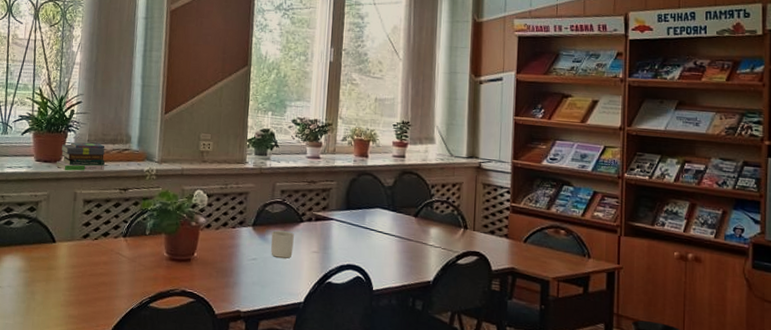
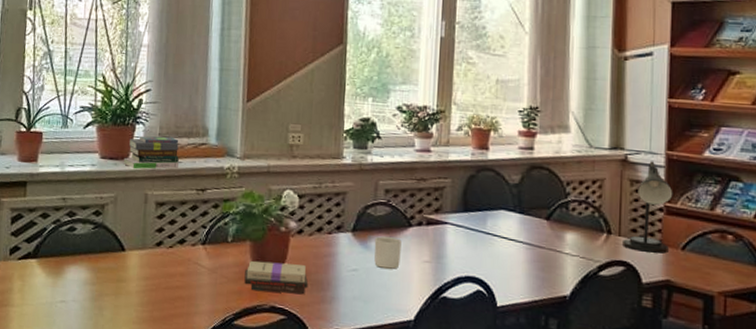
books: none [159,251,215,281] -> present [244,261,309,295]
desk lamp: none [476,168,518,245] -> present [623,161,673,254]

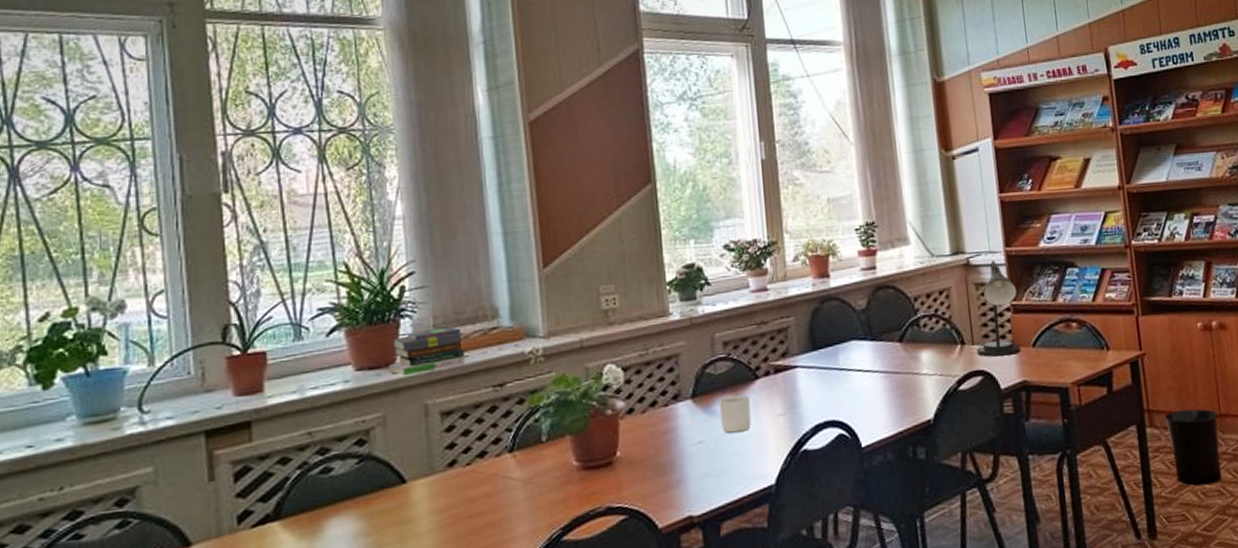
books: present [244,261,309,295] -> none [569,450,649,495]

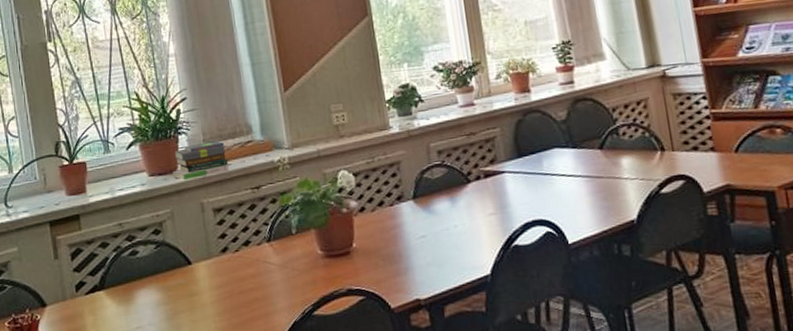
mug: present [719,395,752,433] -> none [436,196,467,229]
desk lamp: present [977,261,1021,357] -> none [677,72,723,162]

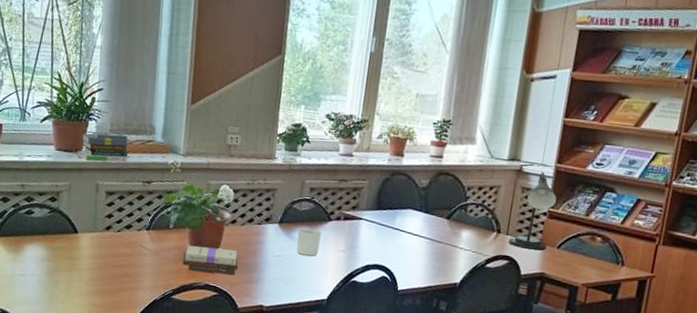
books: none [315,242,381,278] -> present [182,245,239,275]
mug: none [436,196,467,229] -> present [296,228,321,256]
desk lamp: none [677,72,723,162] -> present [509,172,557,251]

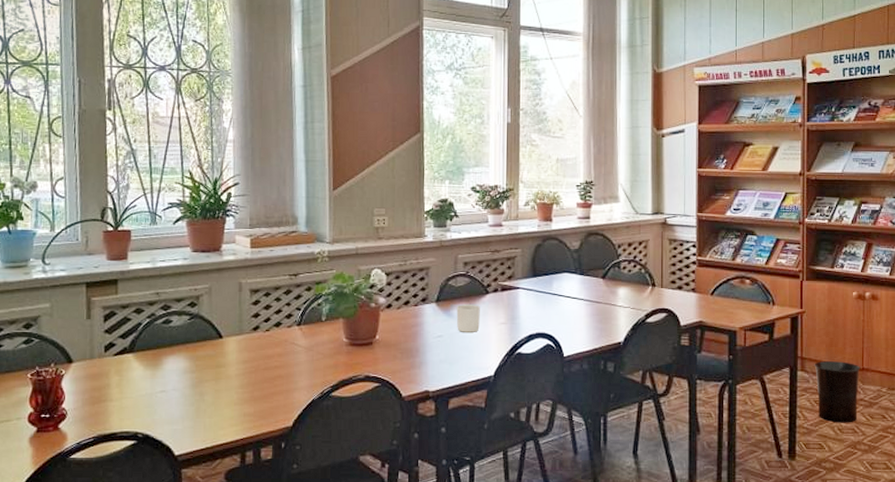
books: present [77,131,128,163] -> none [215,227,270,260]
books: present [182,245,239,275] -> none [339,336,399,364]
desk lamp: present [509,172,557,251] -> none [665,222,703,299]

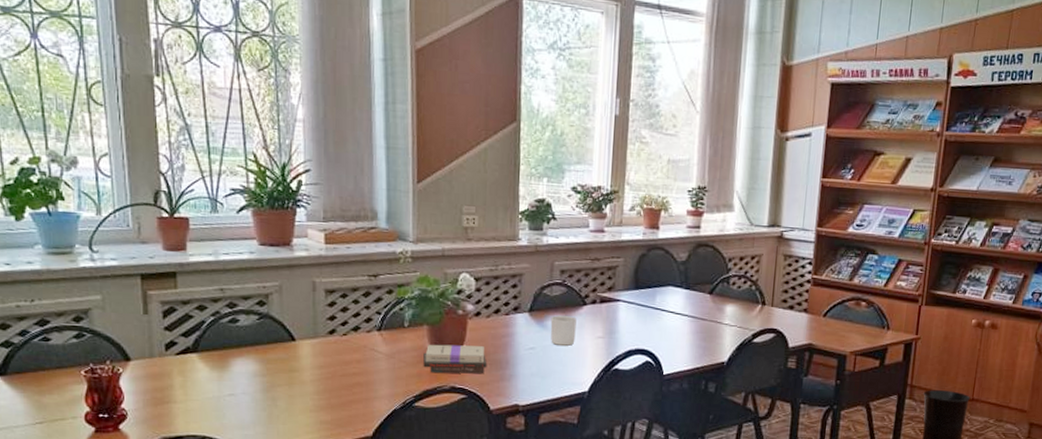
books: none [339,336,399,364] -> present [423,344,487,374]

